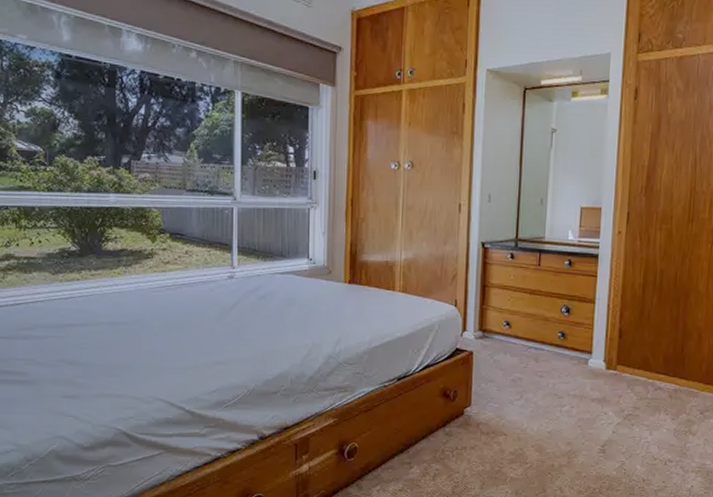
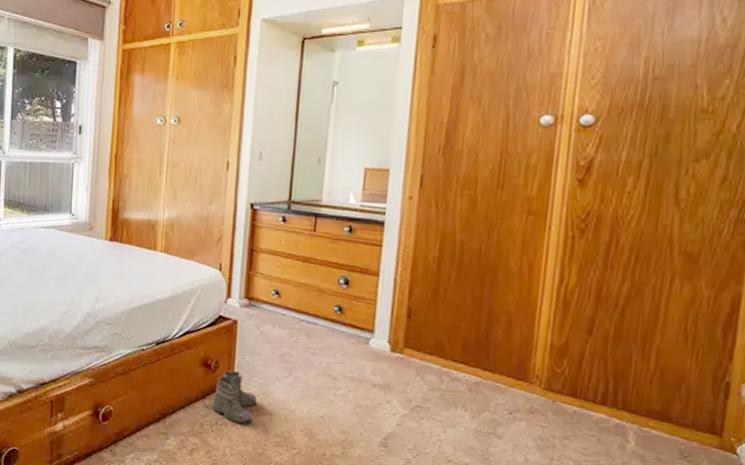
boots: none [452,398,494,446] -> present [212,370,258,424]

